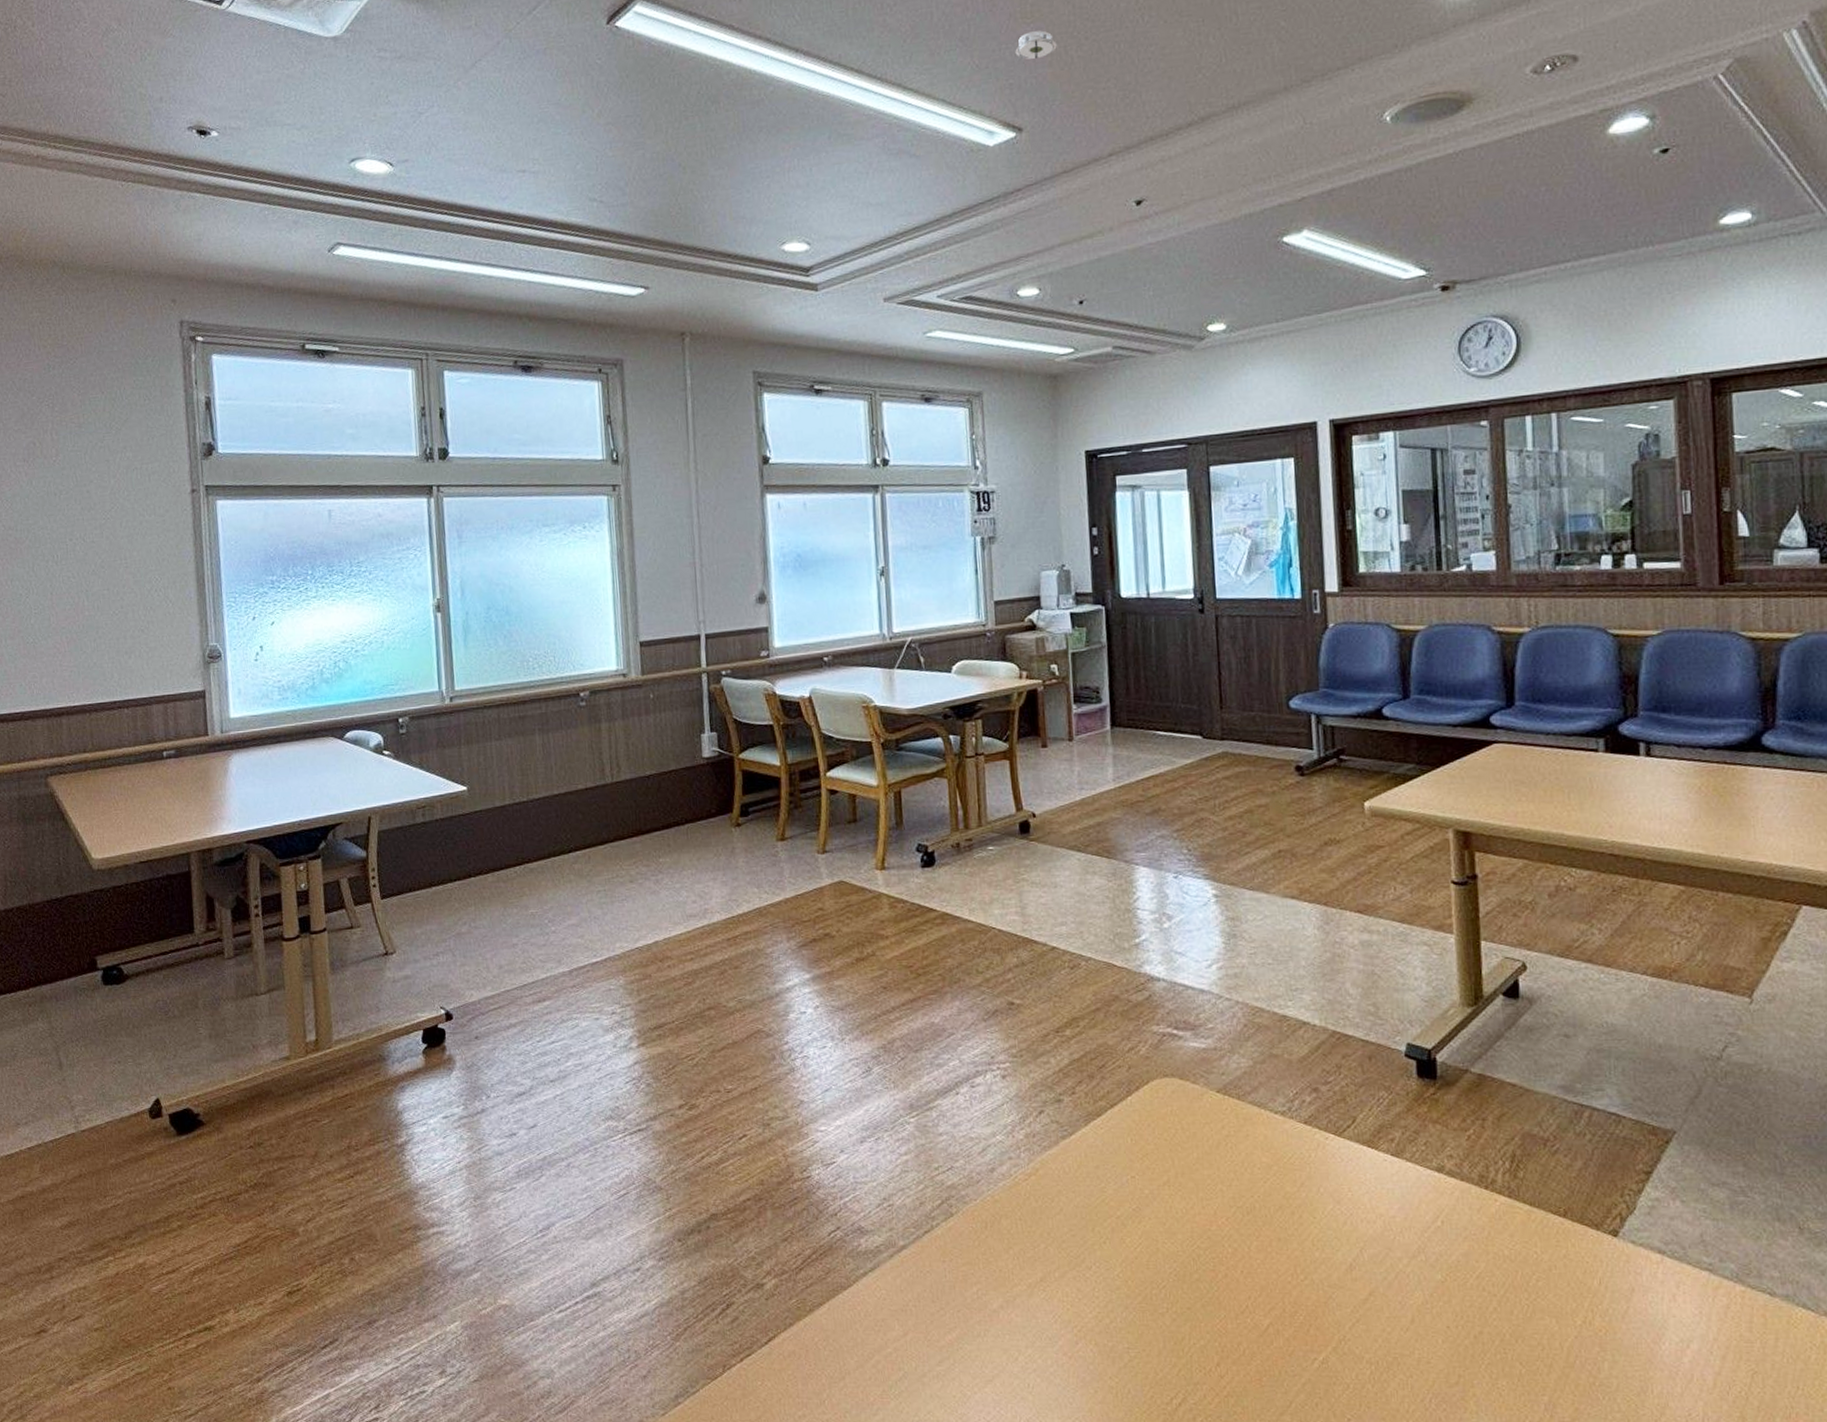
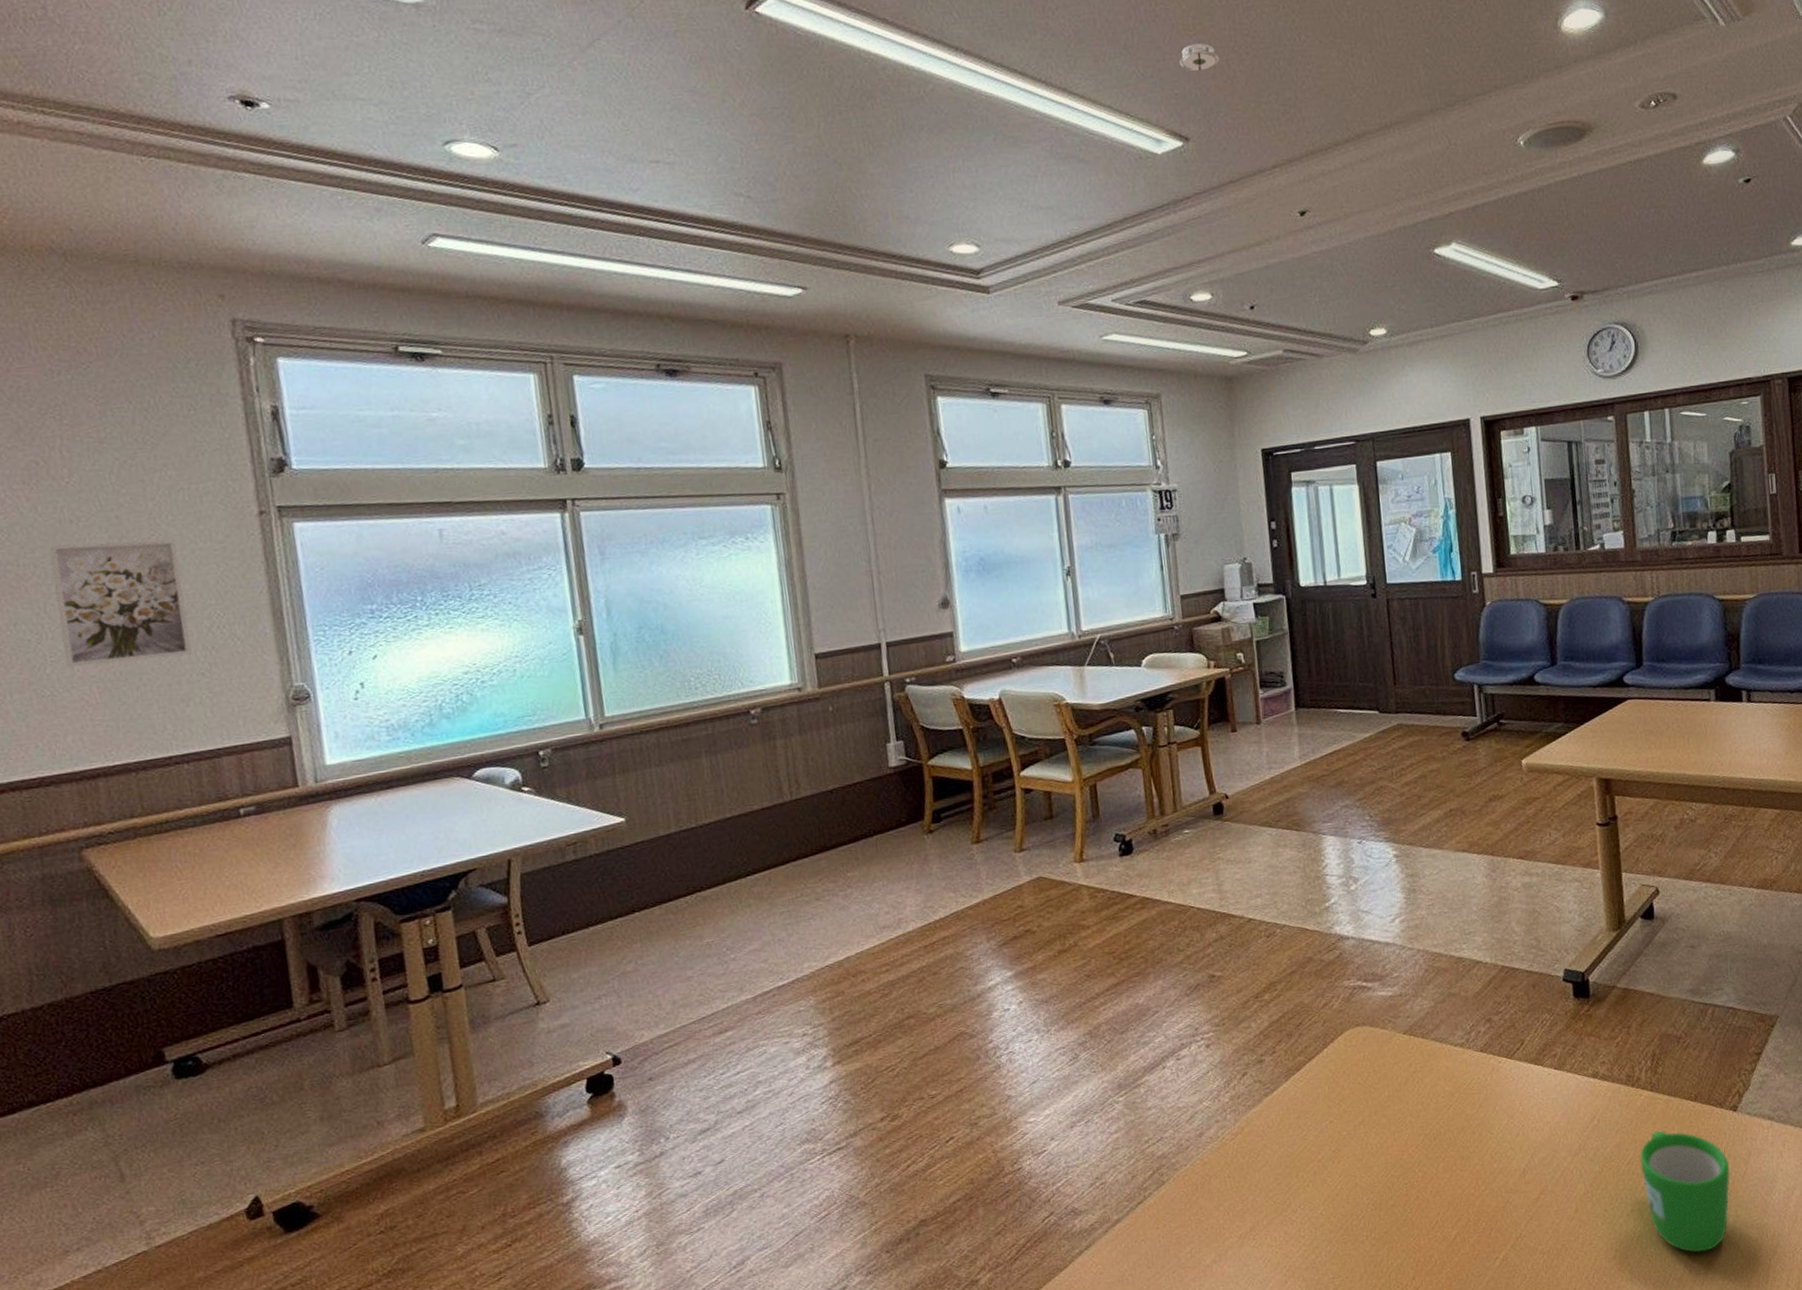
wall art: none [38,512,136,619] -> present [48,539,192,668]
mug: none [1492,1245,1606,1396] -> present [1639,1130,1730,1253]

